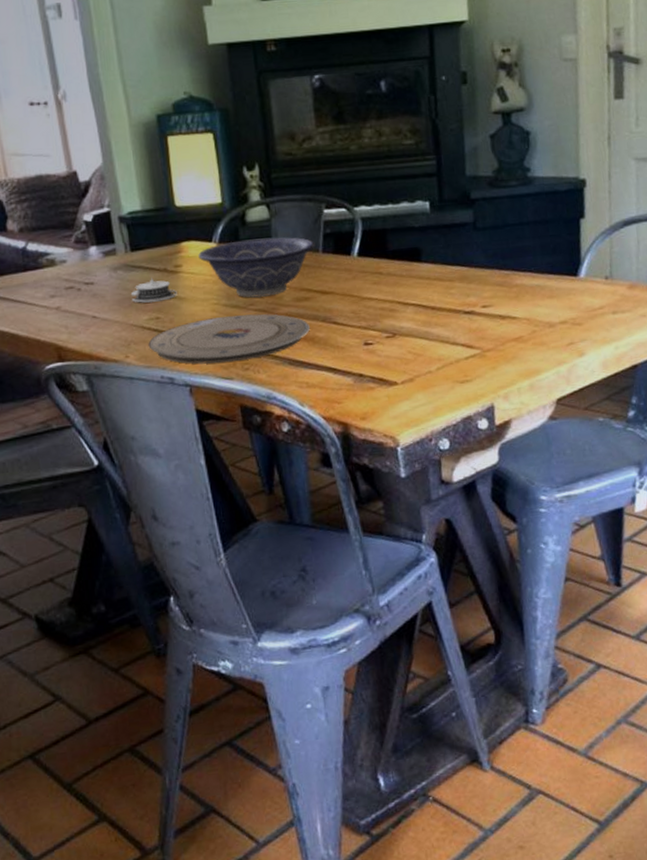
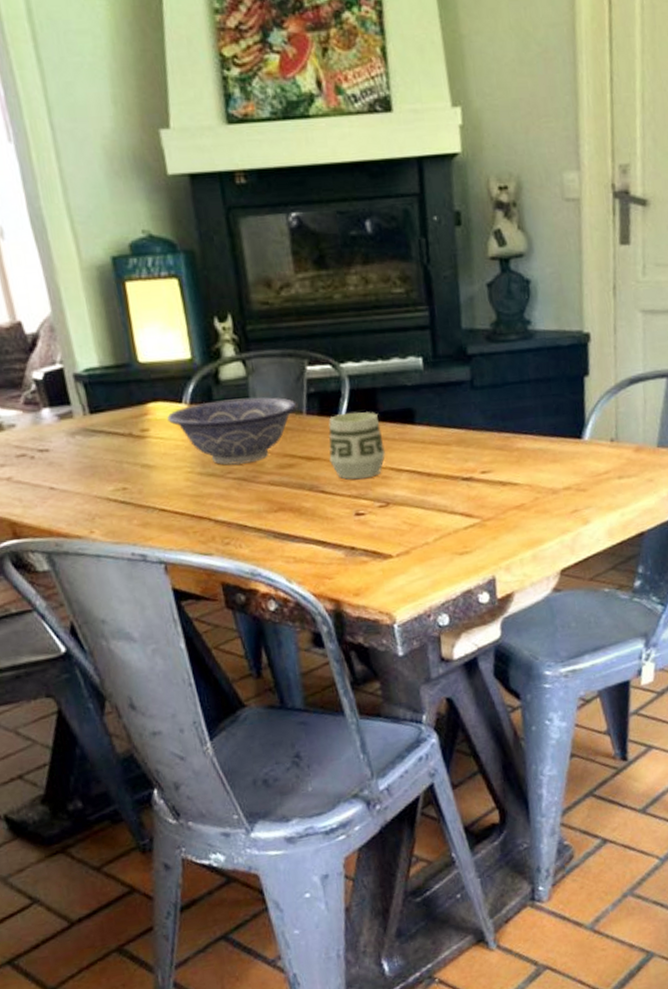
architectural model: present [131,278,177,303] -> none [93,443,146,472]
plate: present [148,314,310,364] -> none [115,482,296,539]
cup: none [342,250,394,312] -> present [328,411,386,480]

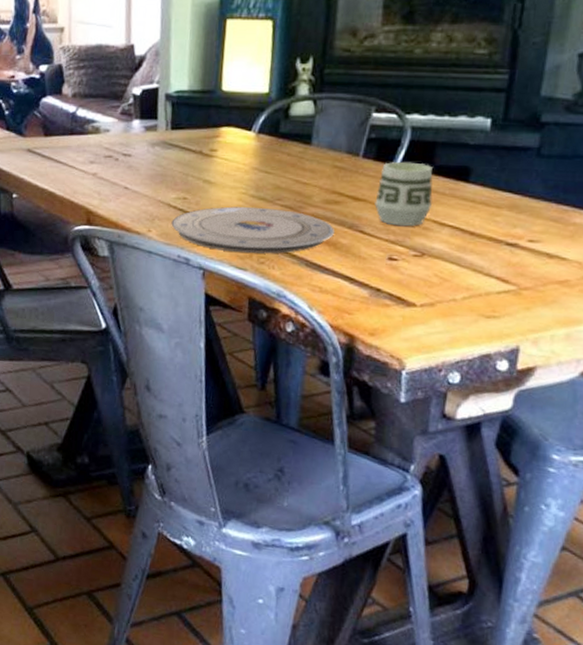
plate: none [115,482,296,539] -> present [171,206,334,254]
decorative bowl: present [167,397,299,465] -> none [235,133,357,194]

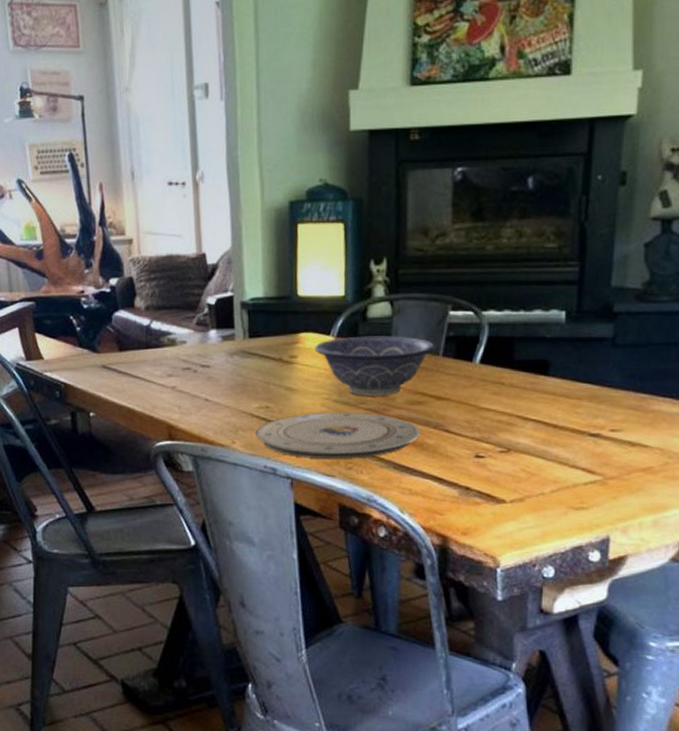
decorative bowl: none [235,133,357,194] -> present [315,336,436,396]
cup: present [375,161,433,227] -> none [458,358,515,423]

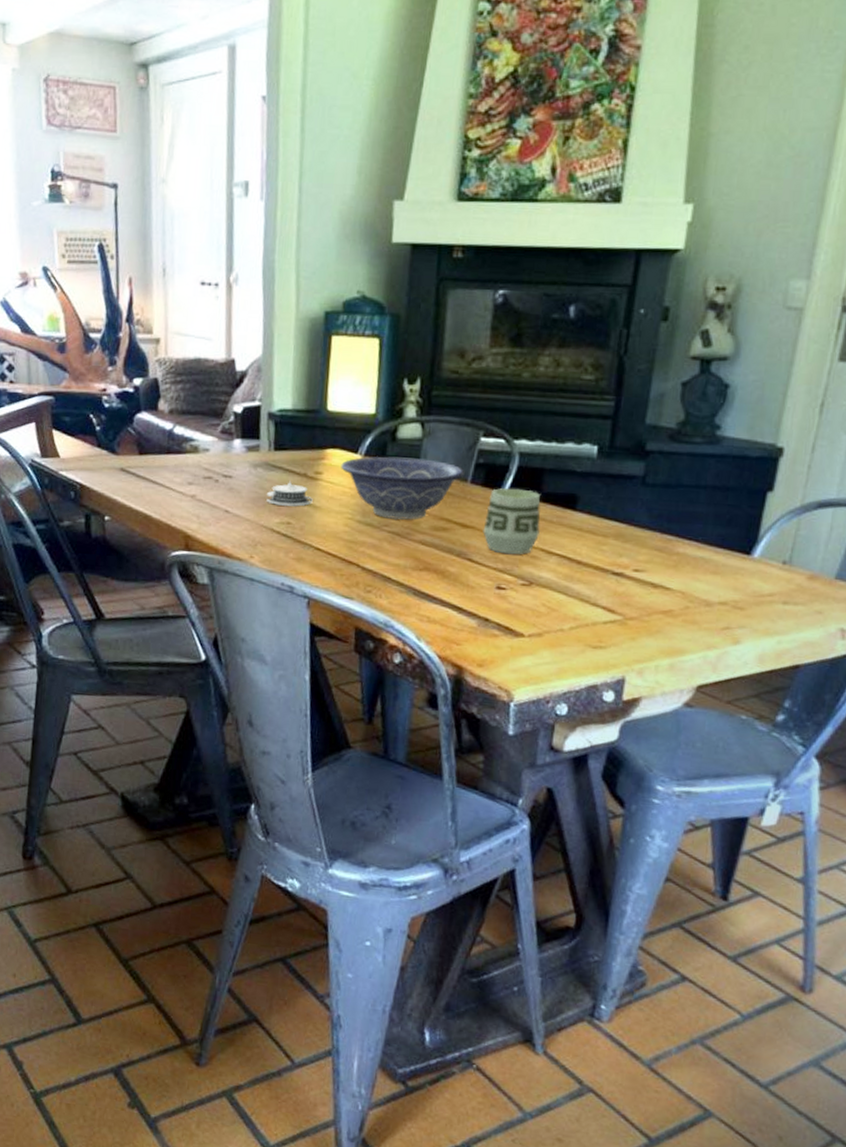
architectural model: none [245,366,289,391] -> present [267,481,313,507]
plate: present [255,412,420,460] -> none [274,532,442,582]
cup: none [458,358,515,423] -> present [483,488,541,555]

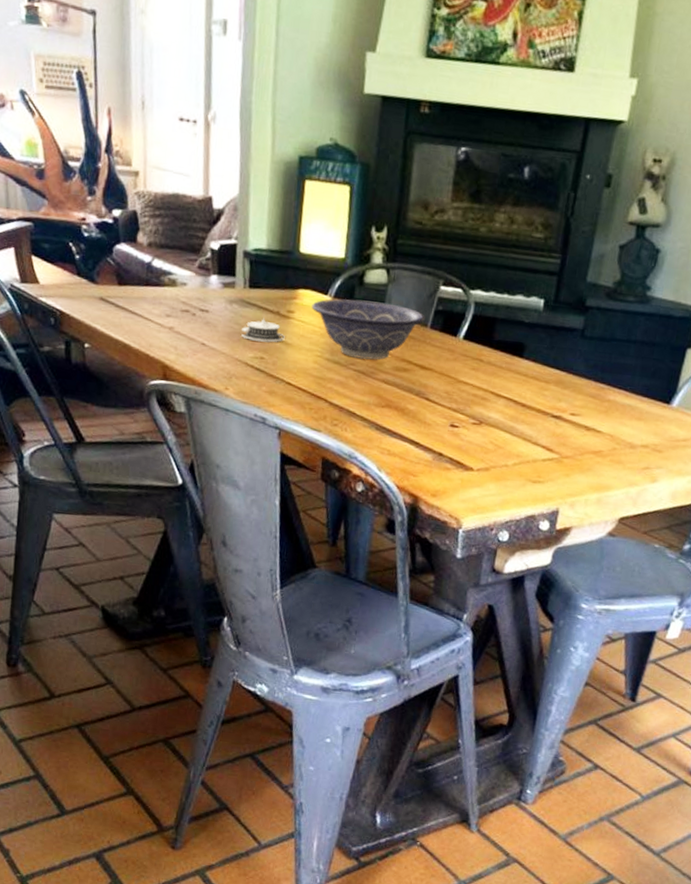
cup: present [483,488,541,555] -> none [440,334,492,396]

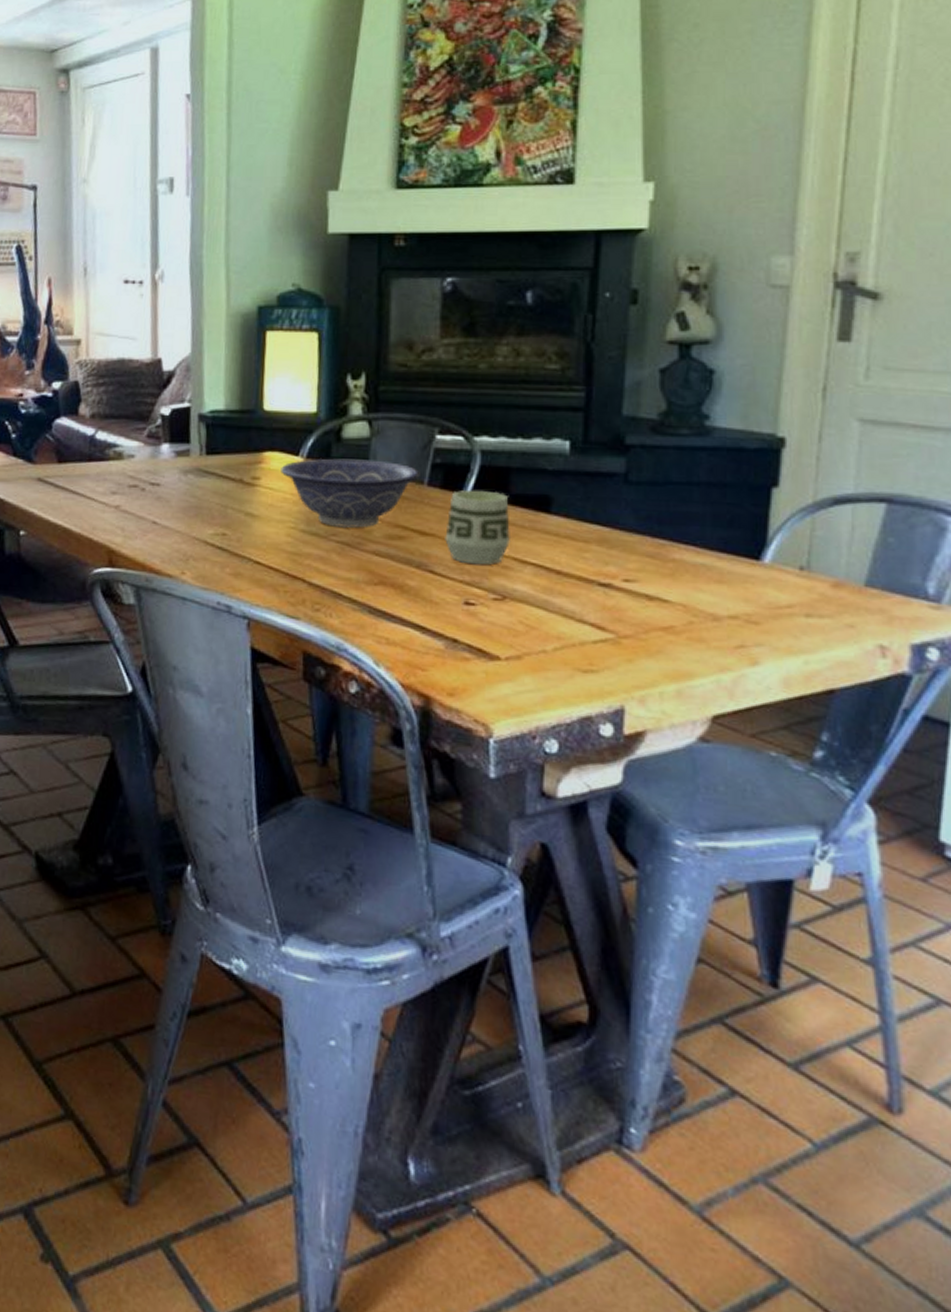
architectural model: present [241,318,285,343] -> none [199,487,250,516]
cup: none [440,334,492,396] -> present [445,490,512,565]

